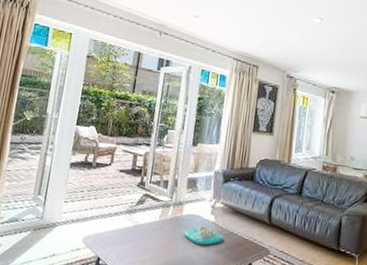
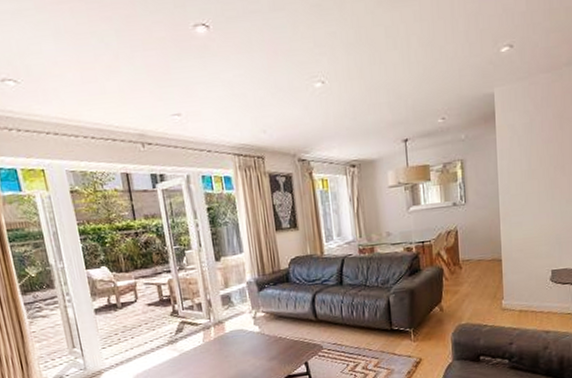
decorative tray: present [184,225,224,245] -> none [232,337,273,357]

